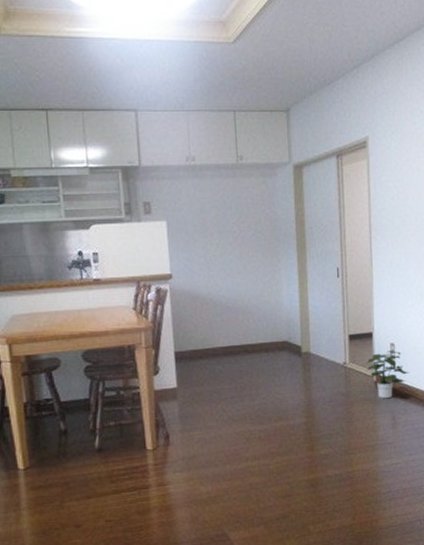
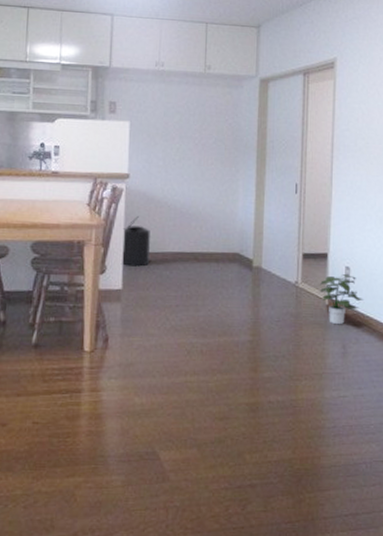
trash can: none [171,314,202,365] -> present [120,215,151,267]

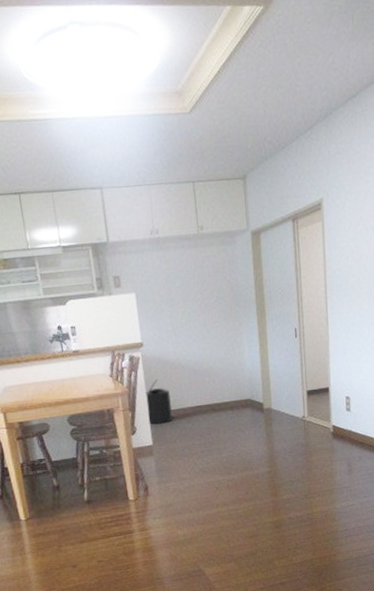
potted plant: present [319,274,364,325] -> none [324,403,364,448]

